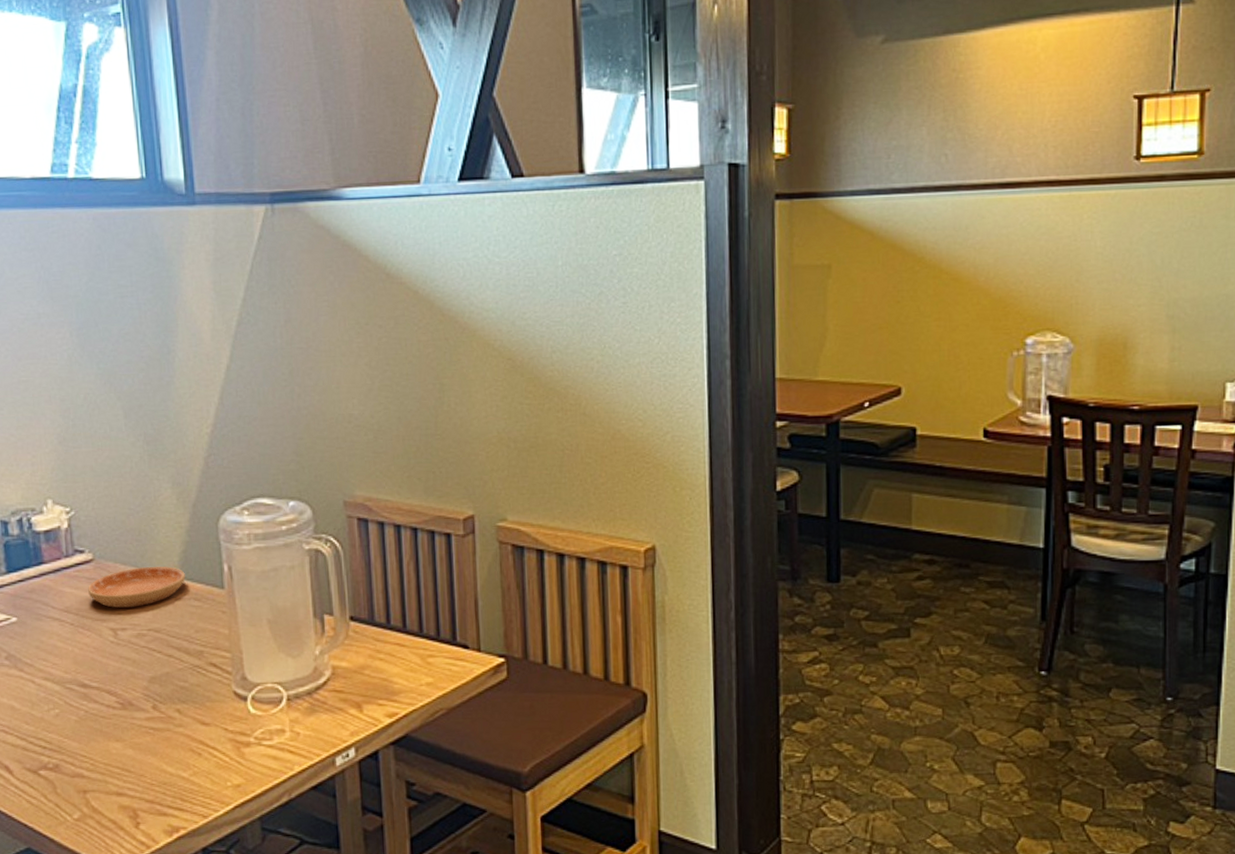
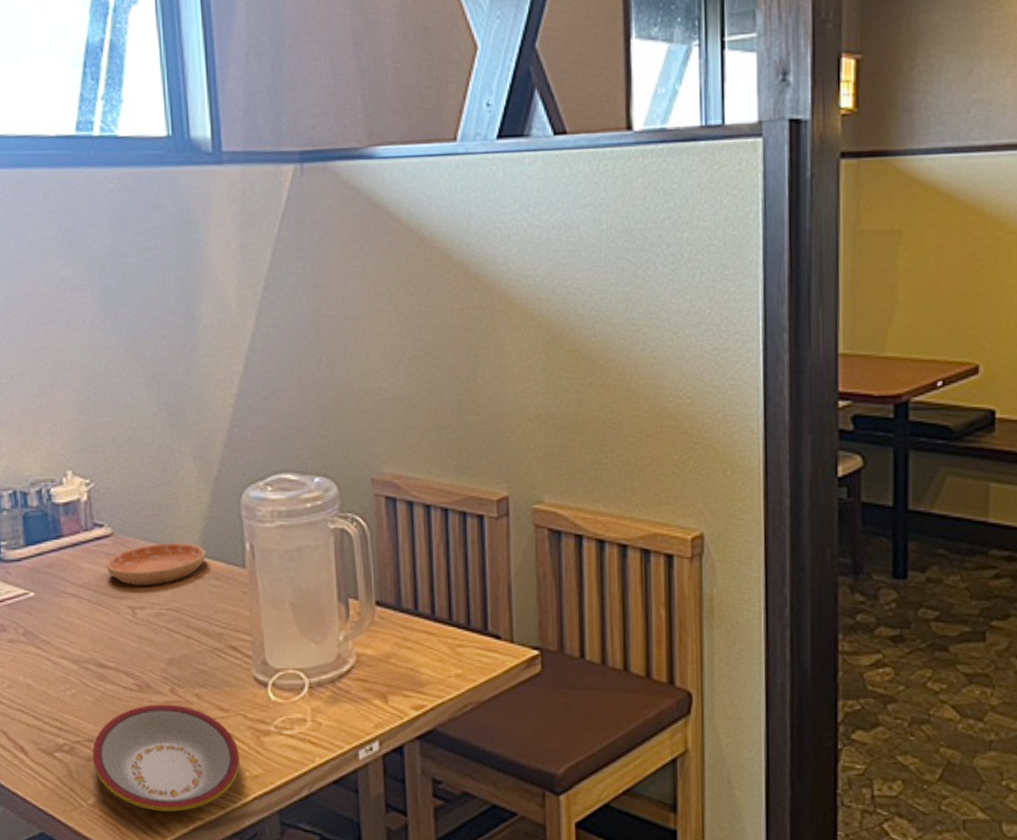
plate: none [76,720,222,823] -> present [92,704,240,812]

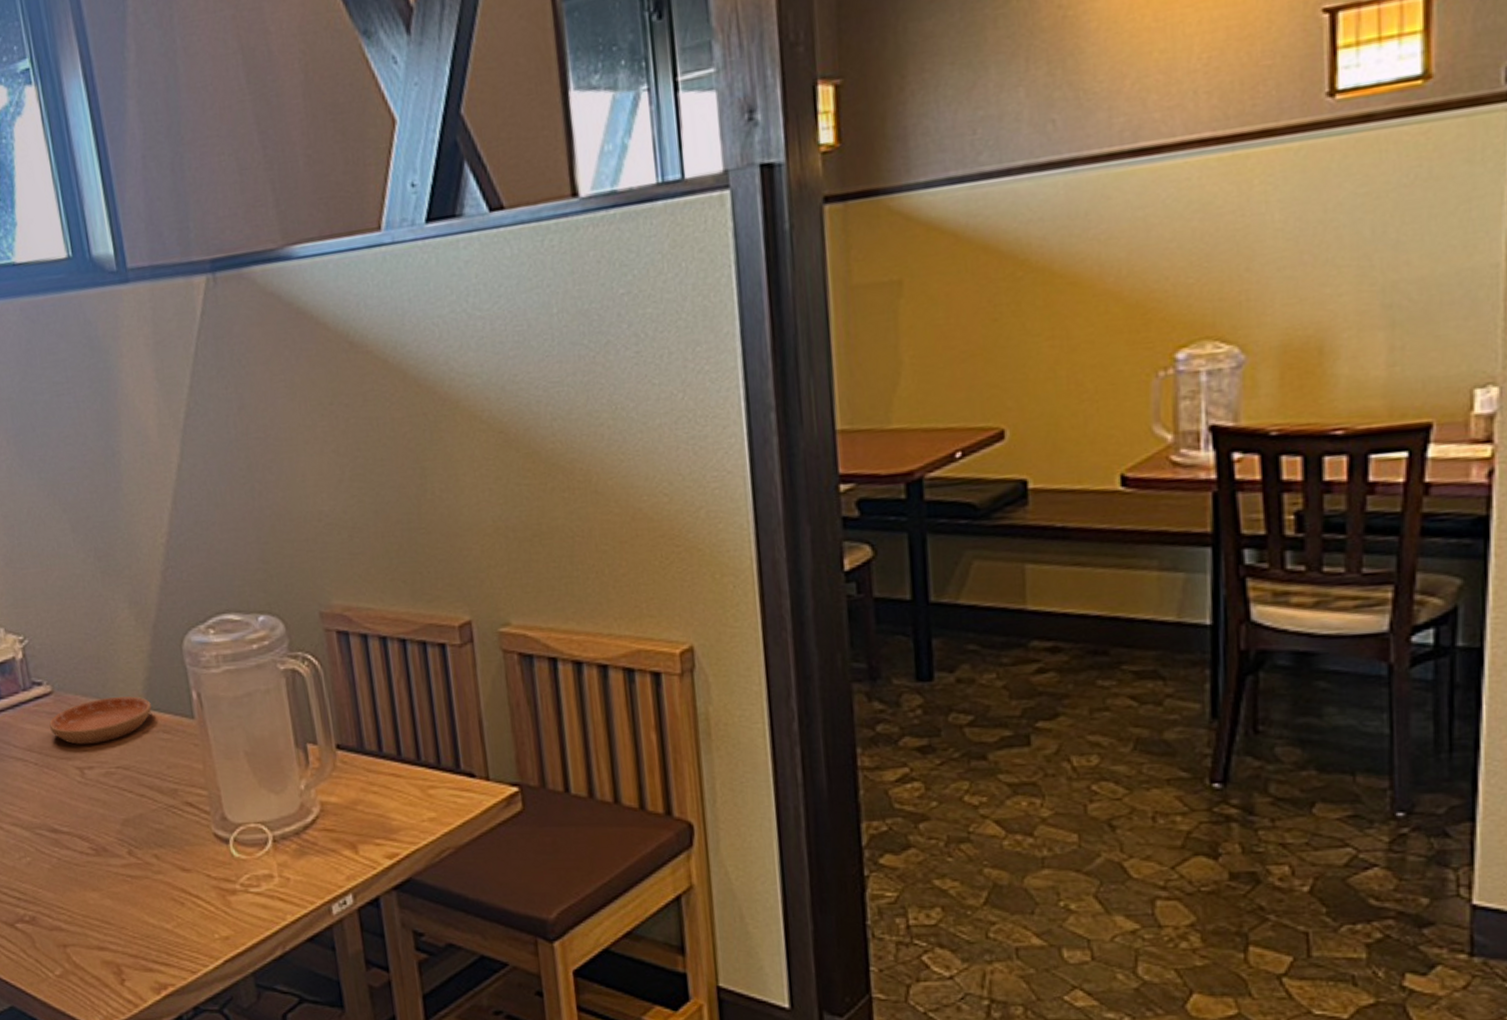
plate: present [92,704,240,812] -> none [54,867,208,979]

